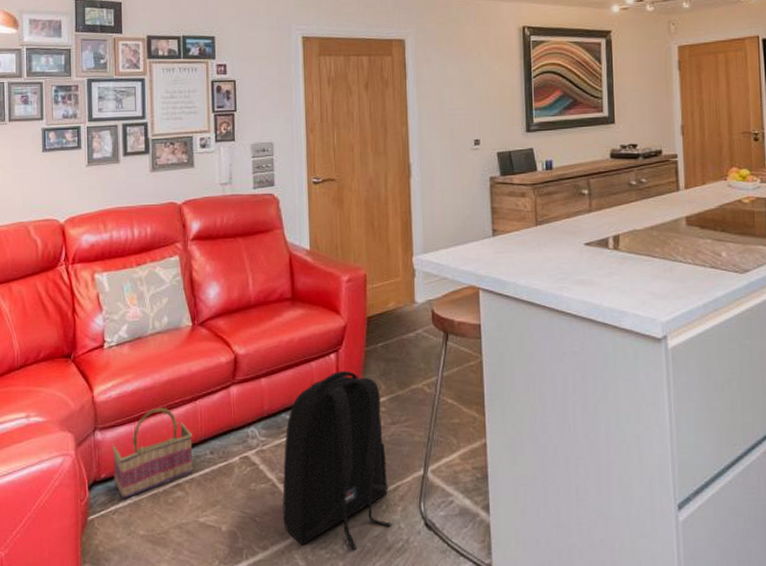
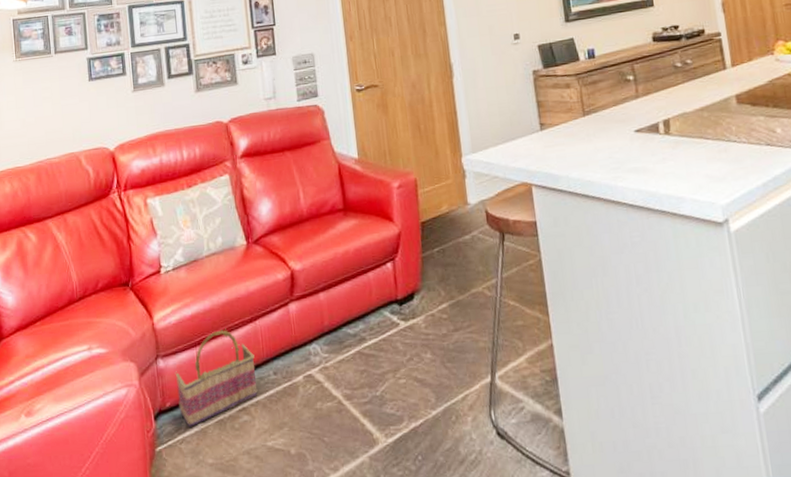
backpack: present [282,371,392,551] -> none [347,279,464,466]

